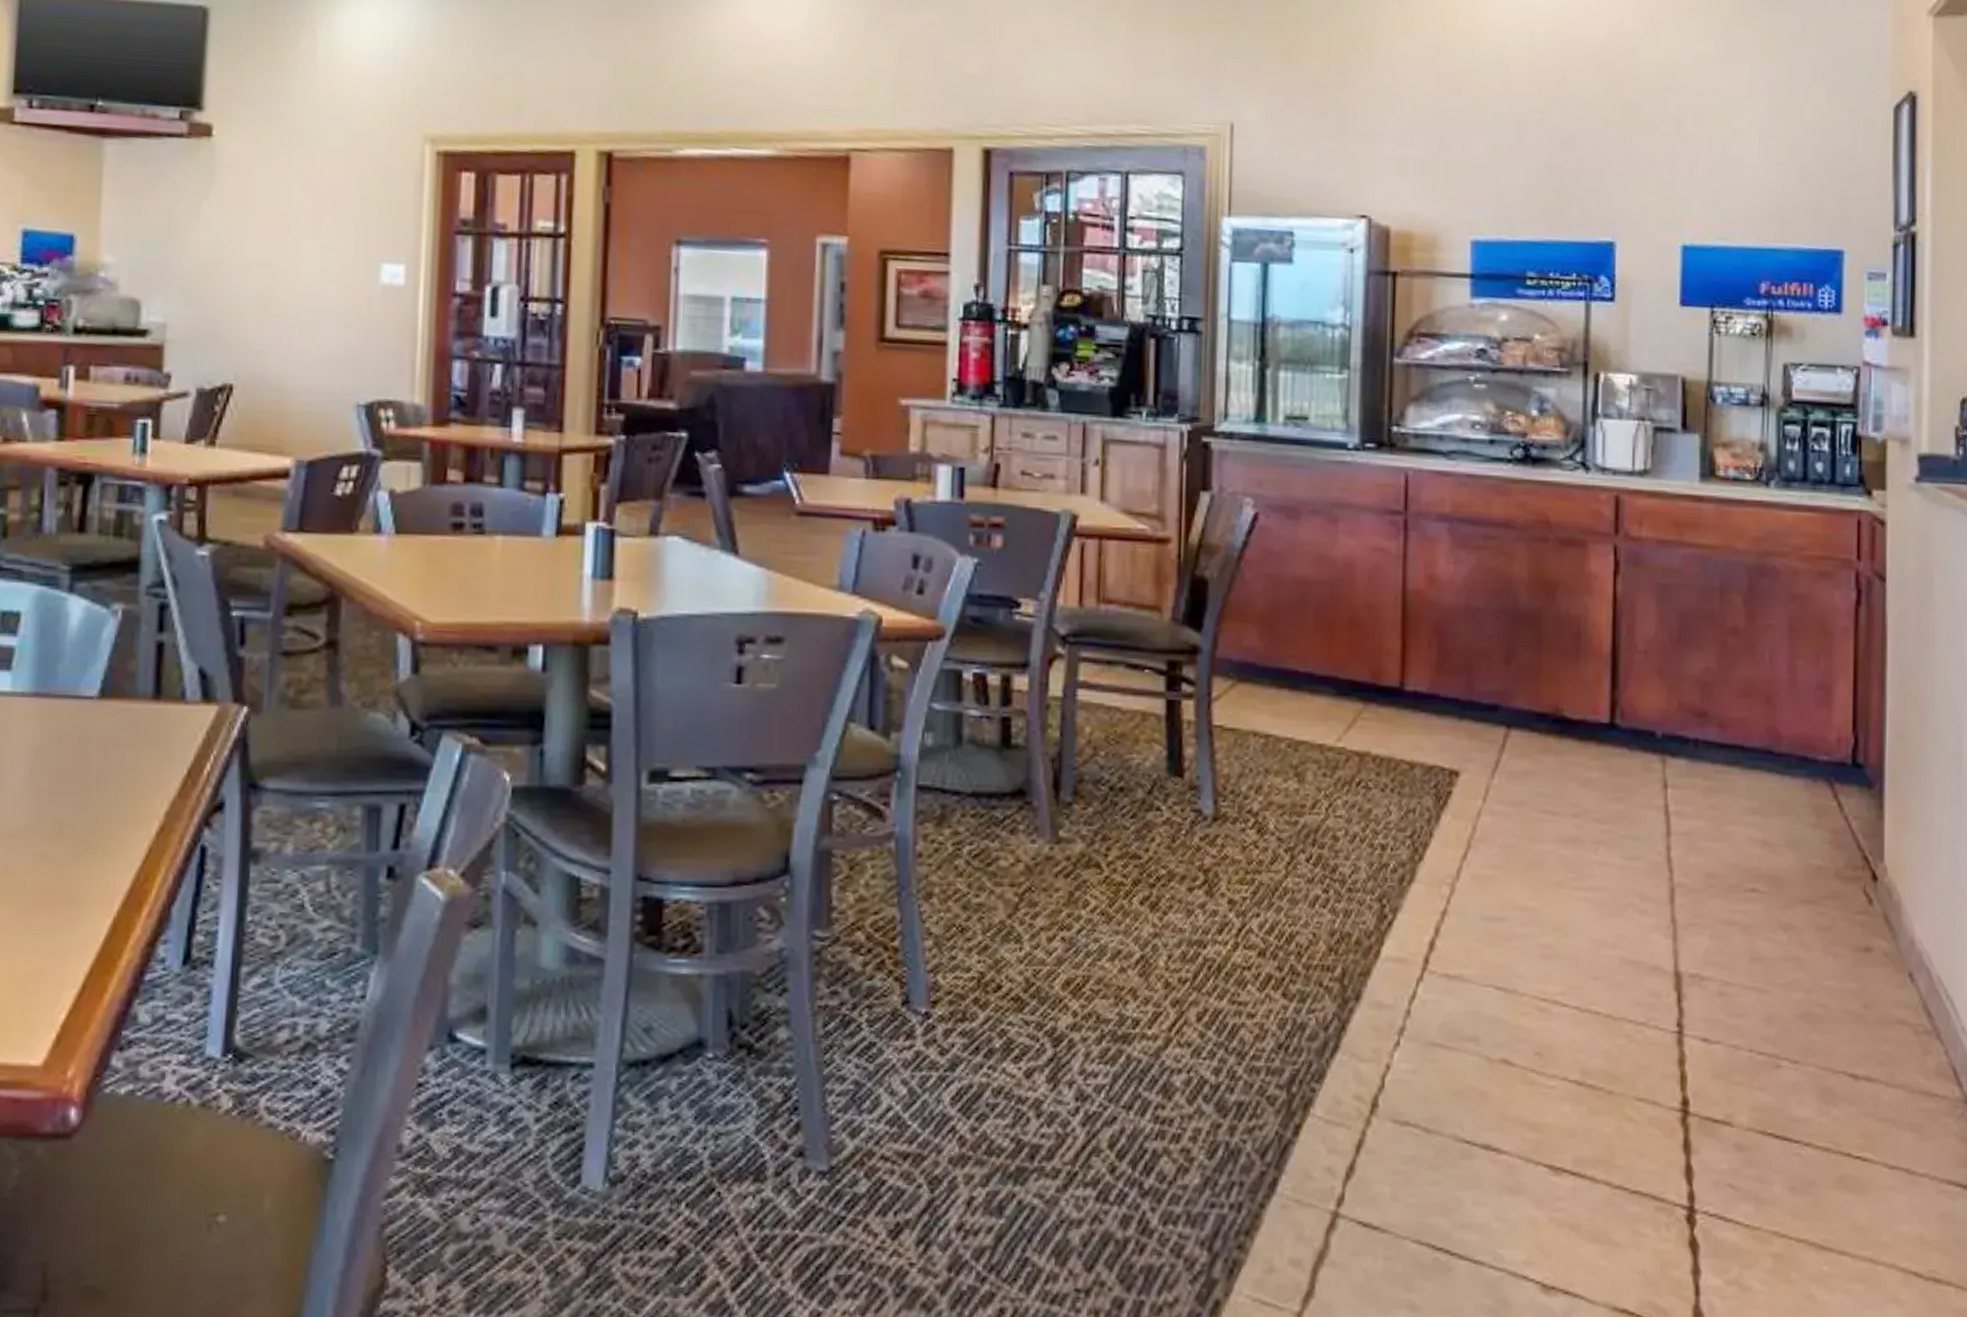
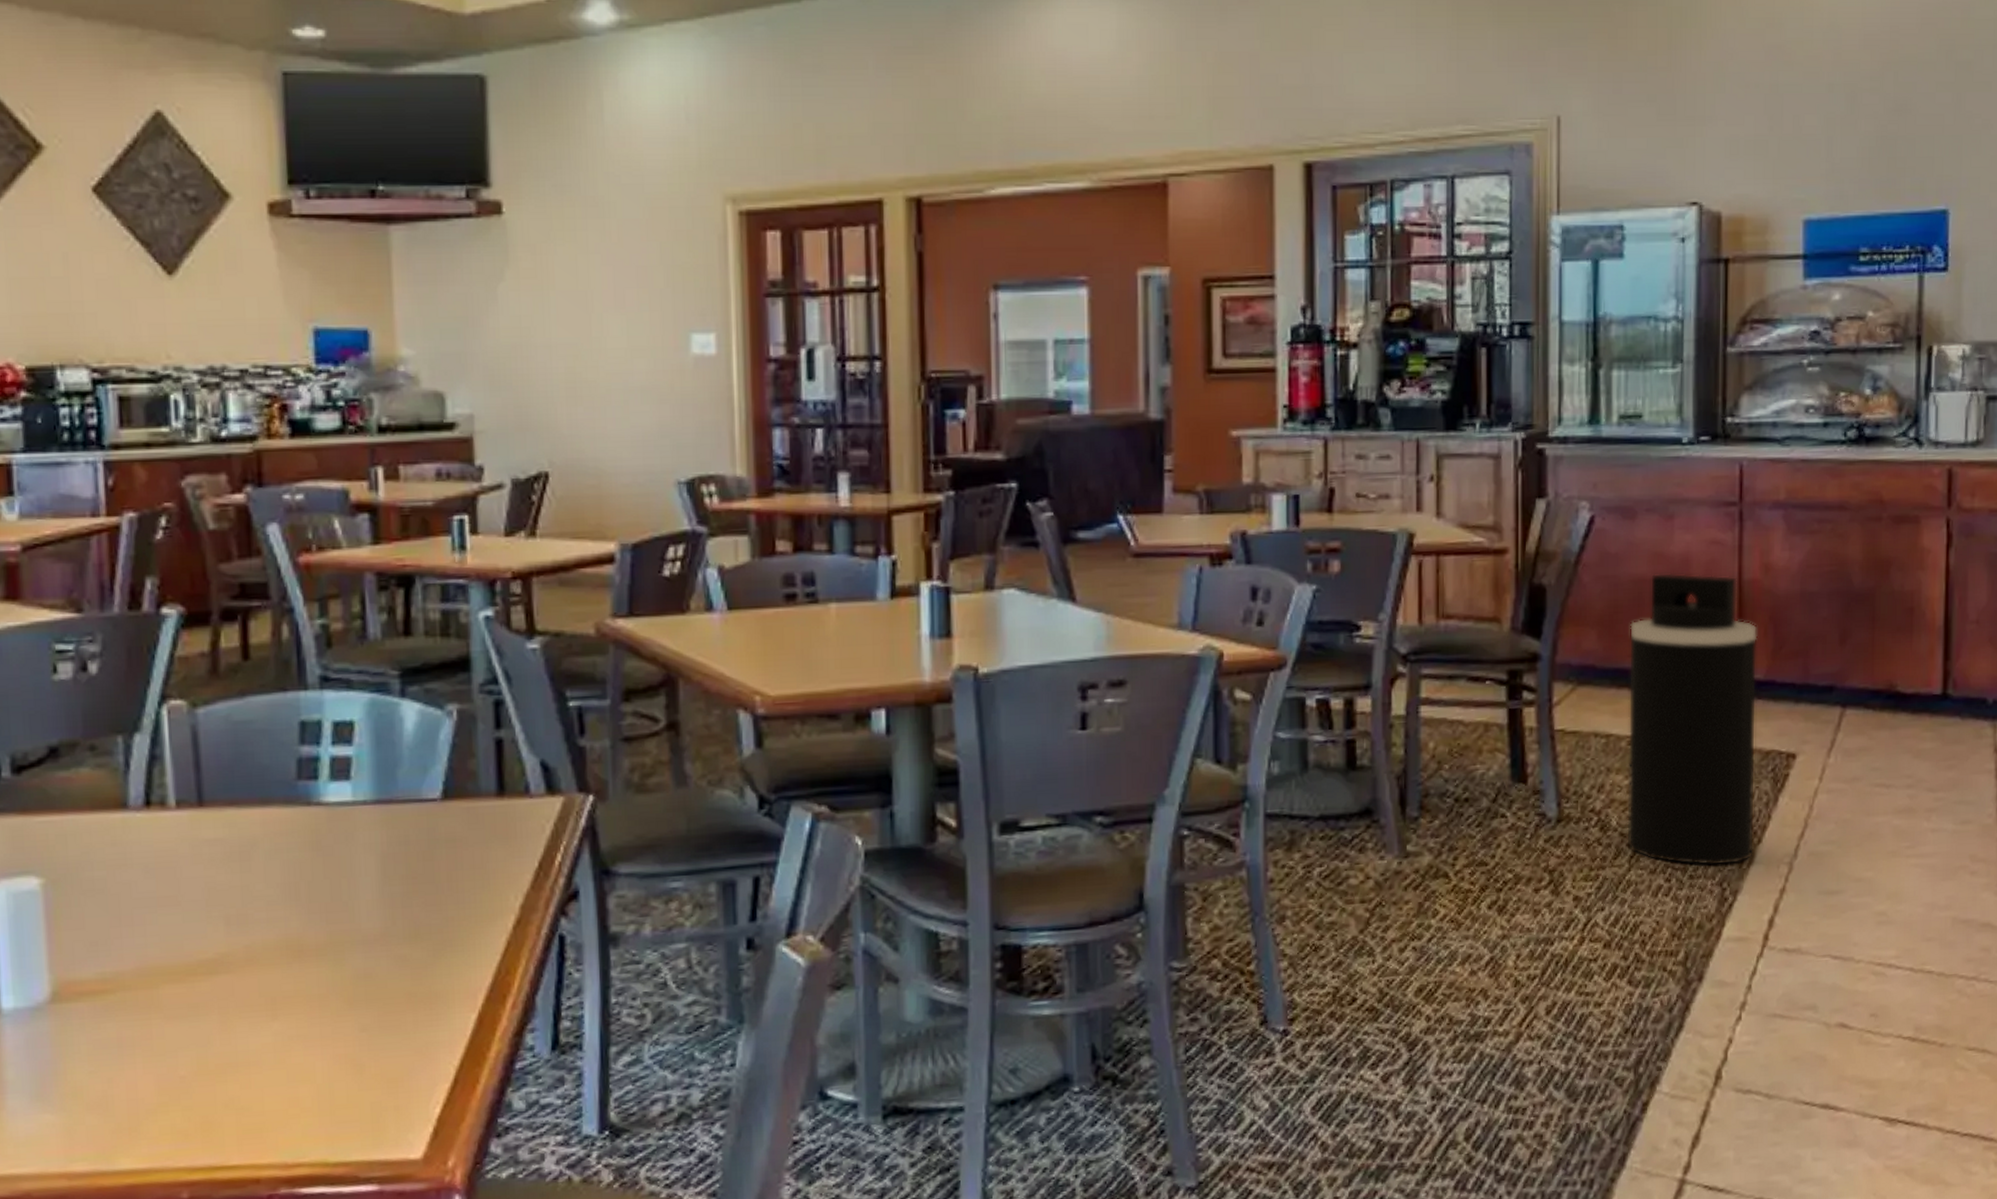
trash can: none [1284,575,1421,880] -> present [1627,572,1758,866]

